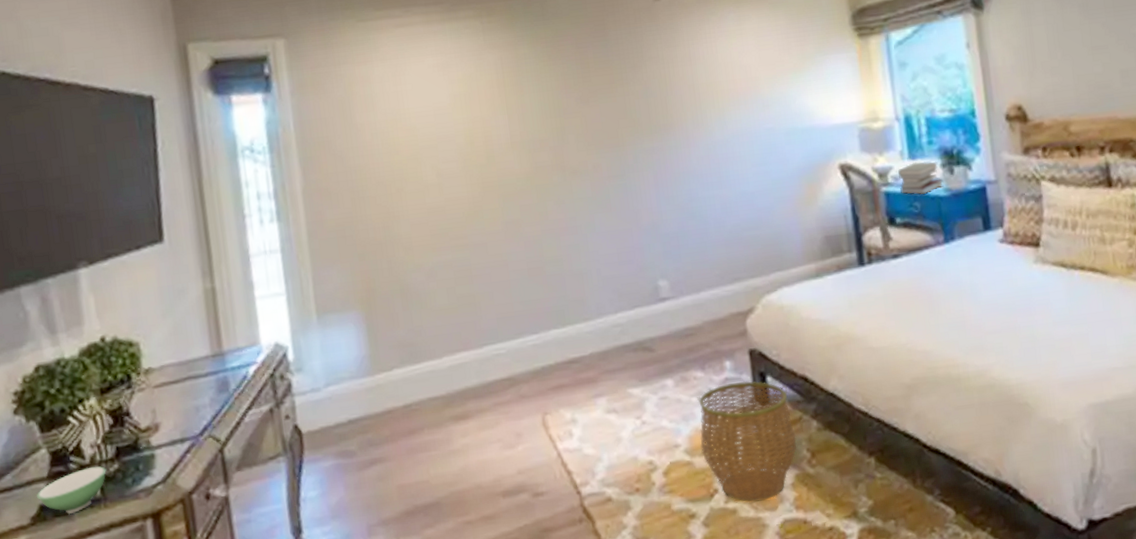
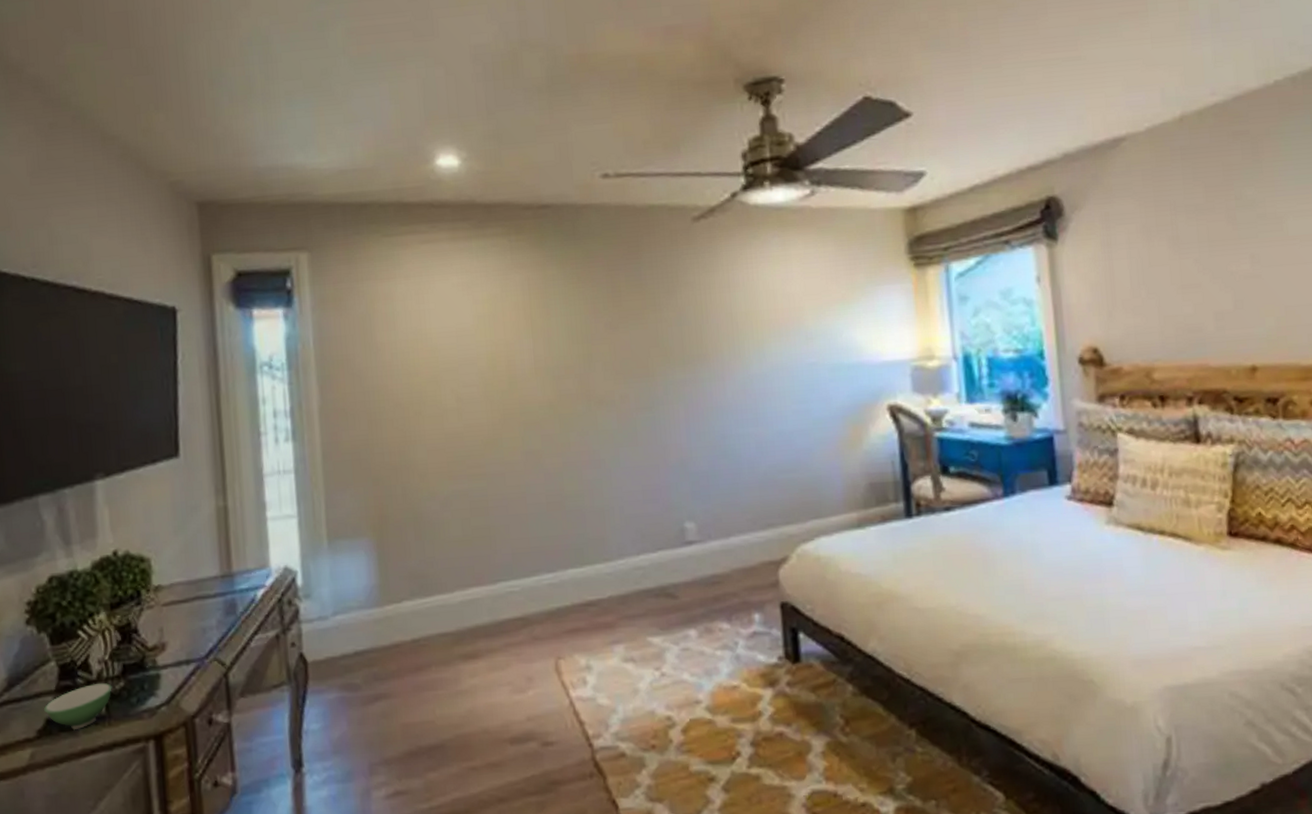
basket: present [697,381,798,502] -> none [722,636,830,769]
books: present [898,161,943,195] -> none [954,406,1004,442]

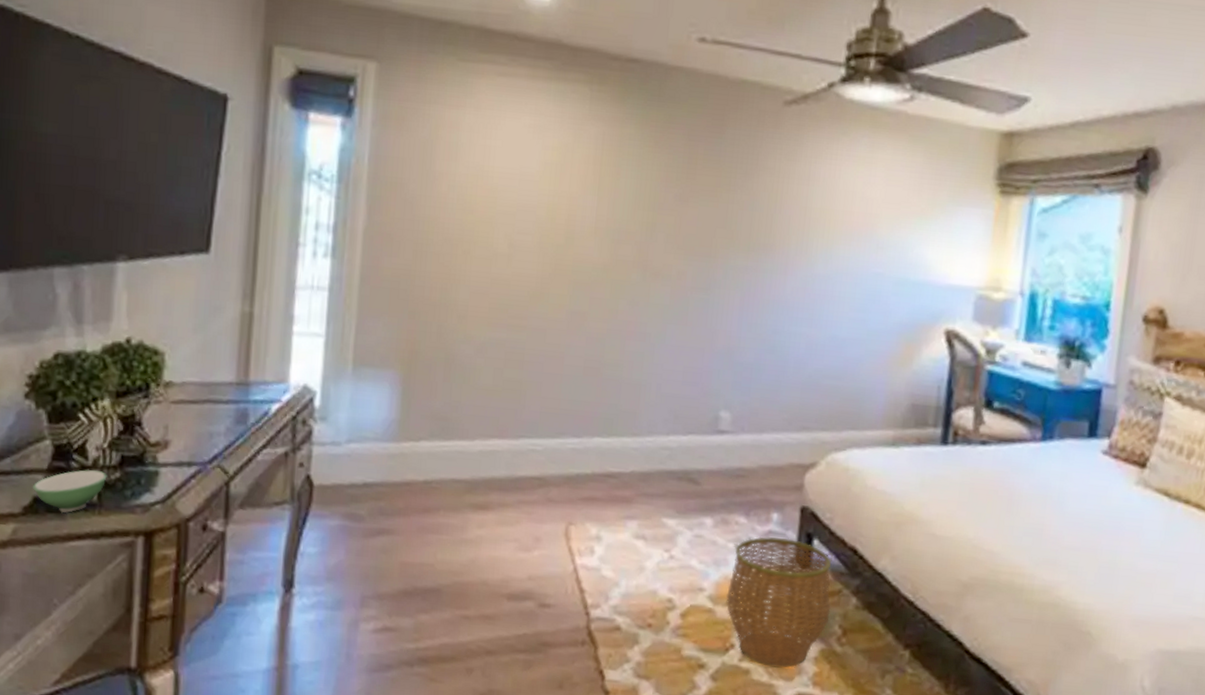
basket: none [722,636,830,769] -> present [726,536,834,668]

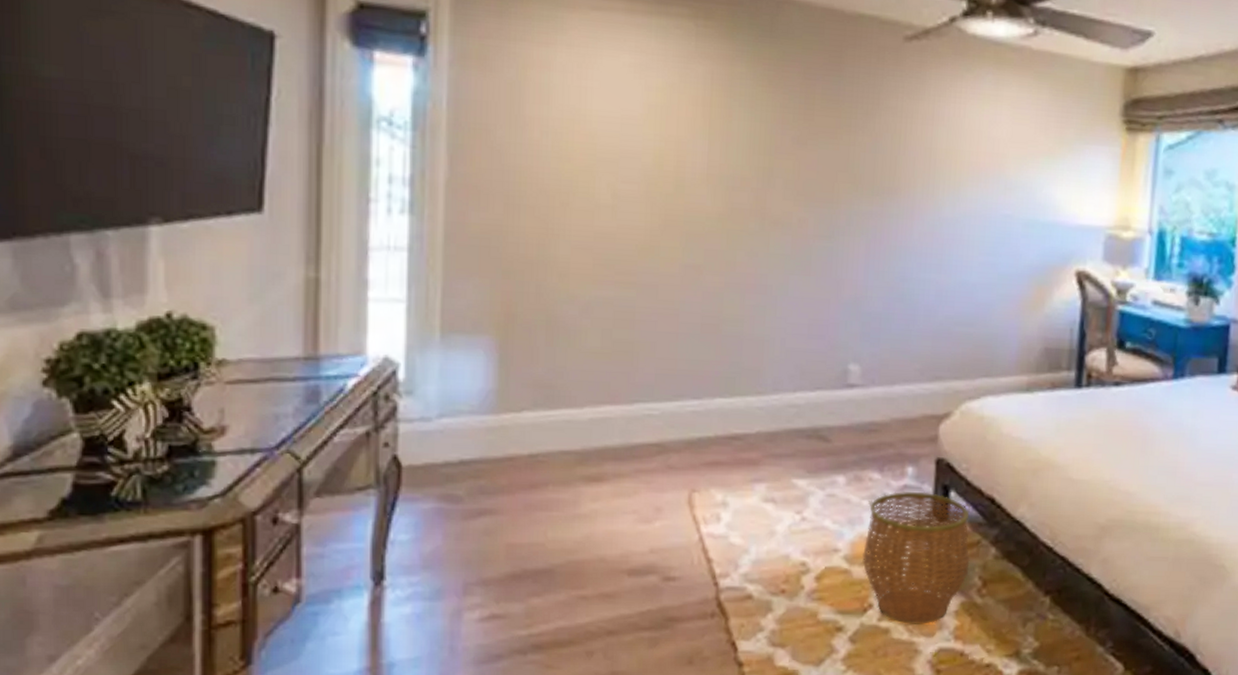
bowl: present [32,469,107,513] -> none [58,464,152,514]

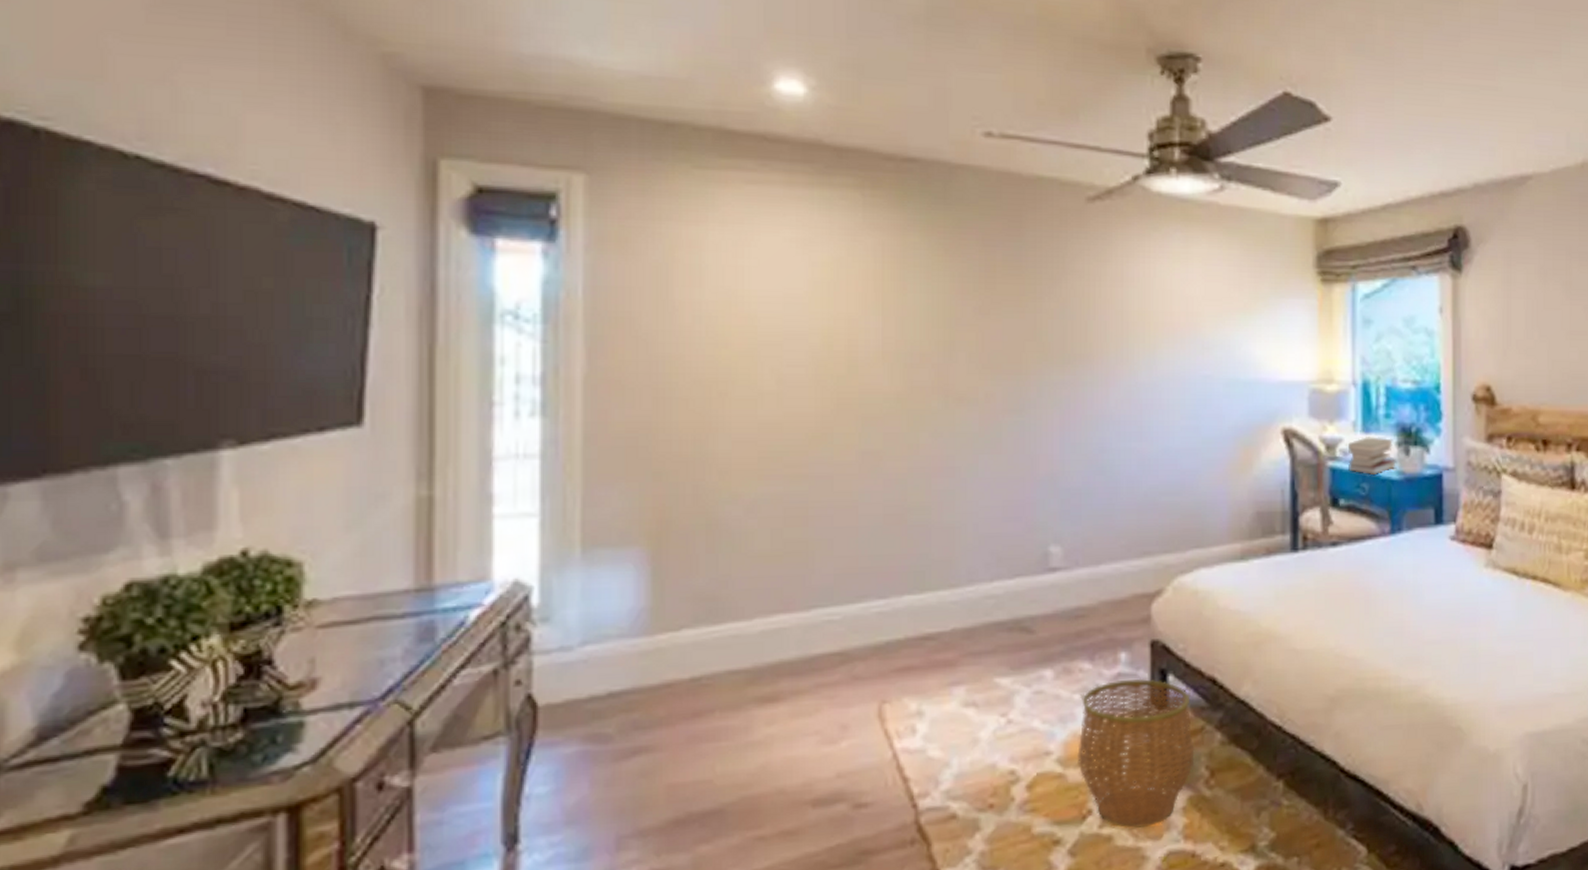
books: none [1137,284,1185,321] -> present [1348,437,1396,475]

